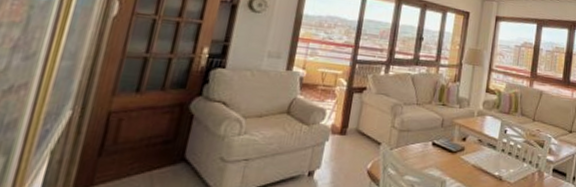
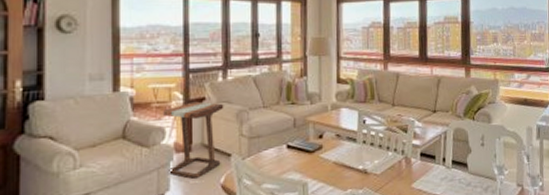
side table: none [320,89,382,166] -> present [163,101,224,184]

